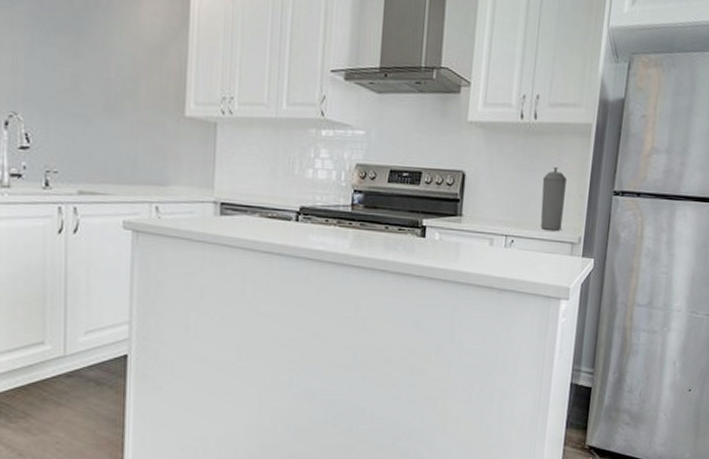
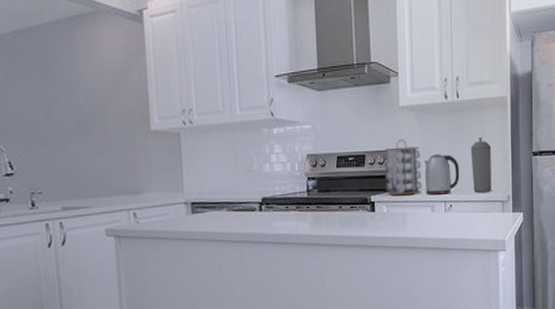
spice rack: none [440,158,486,224] -> present [383,139,422,196]
kettle: none [485,180,528,228] -> present [424,154,460,195]

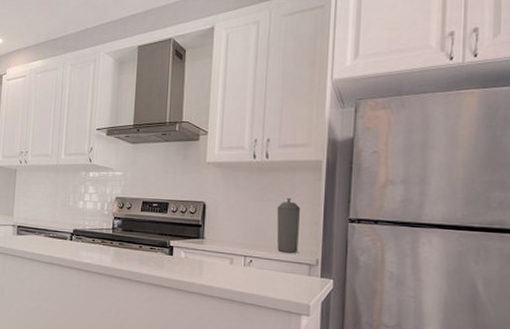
spice rack: present [383,139,422,196] -> none [184,192,224,245]
kettle: present [424,154,460,195] -> none [225,209,264,249]

